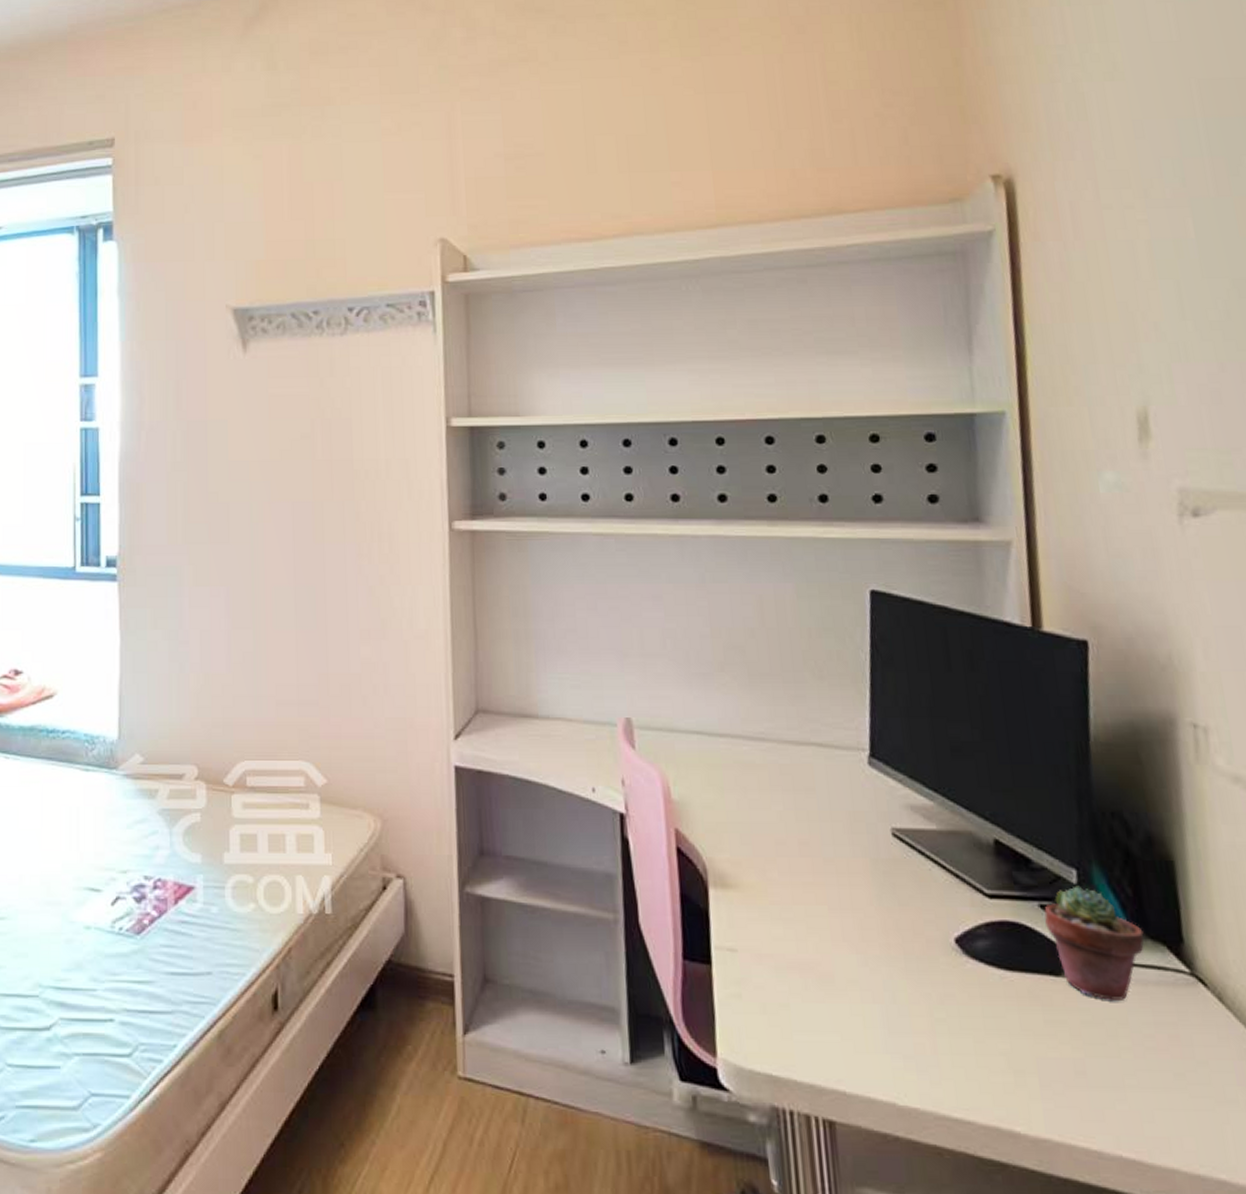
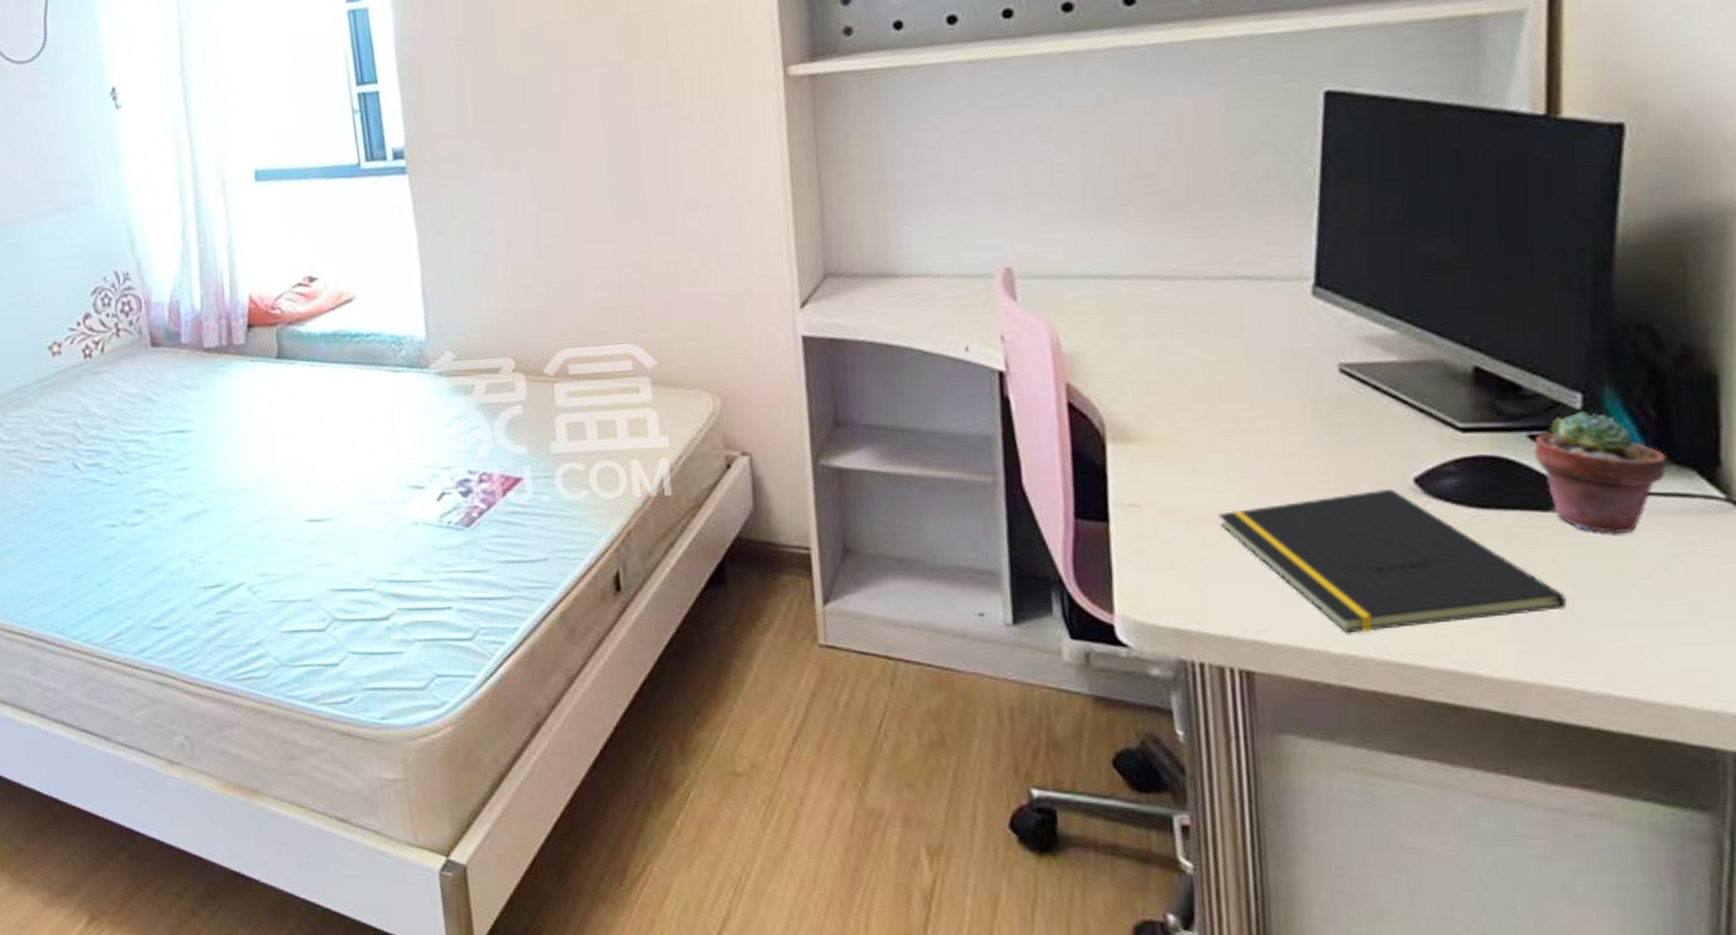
notepad: none [801,946,1080,1087] -> present [1218,488,1566,634]

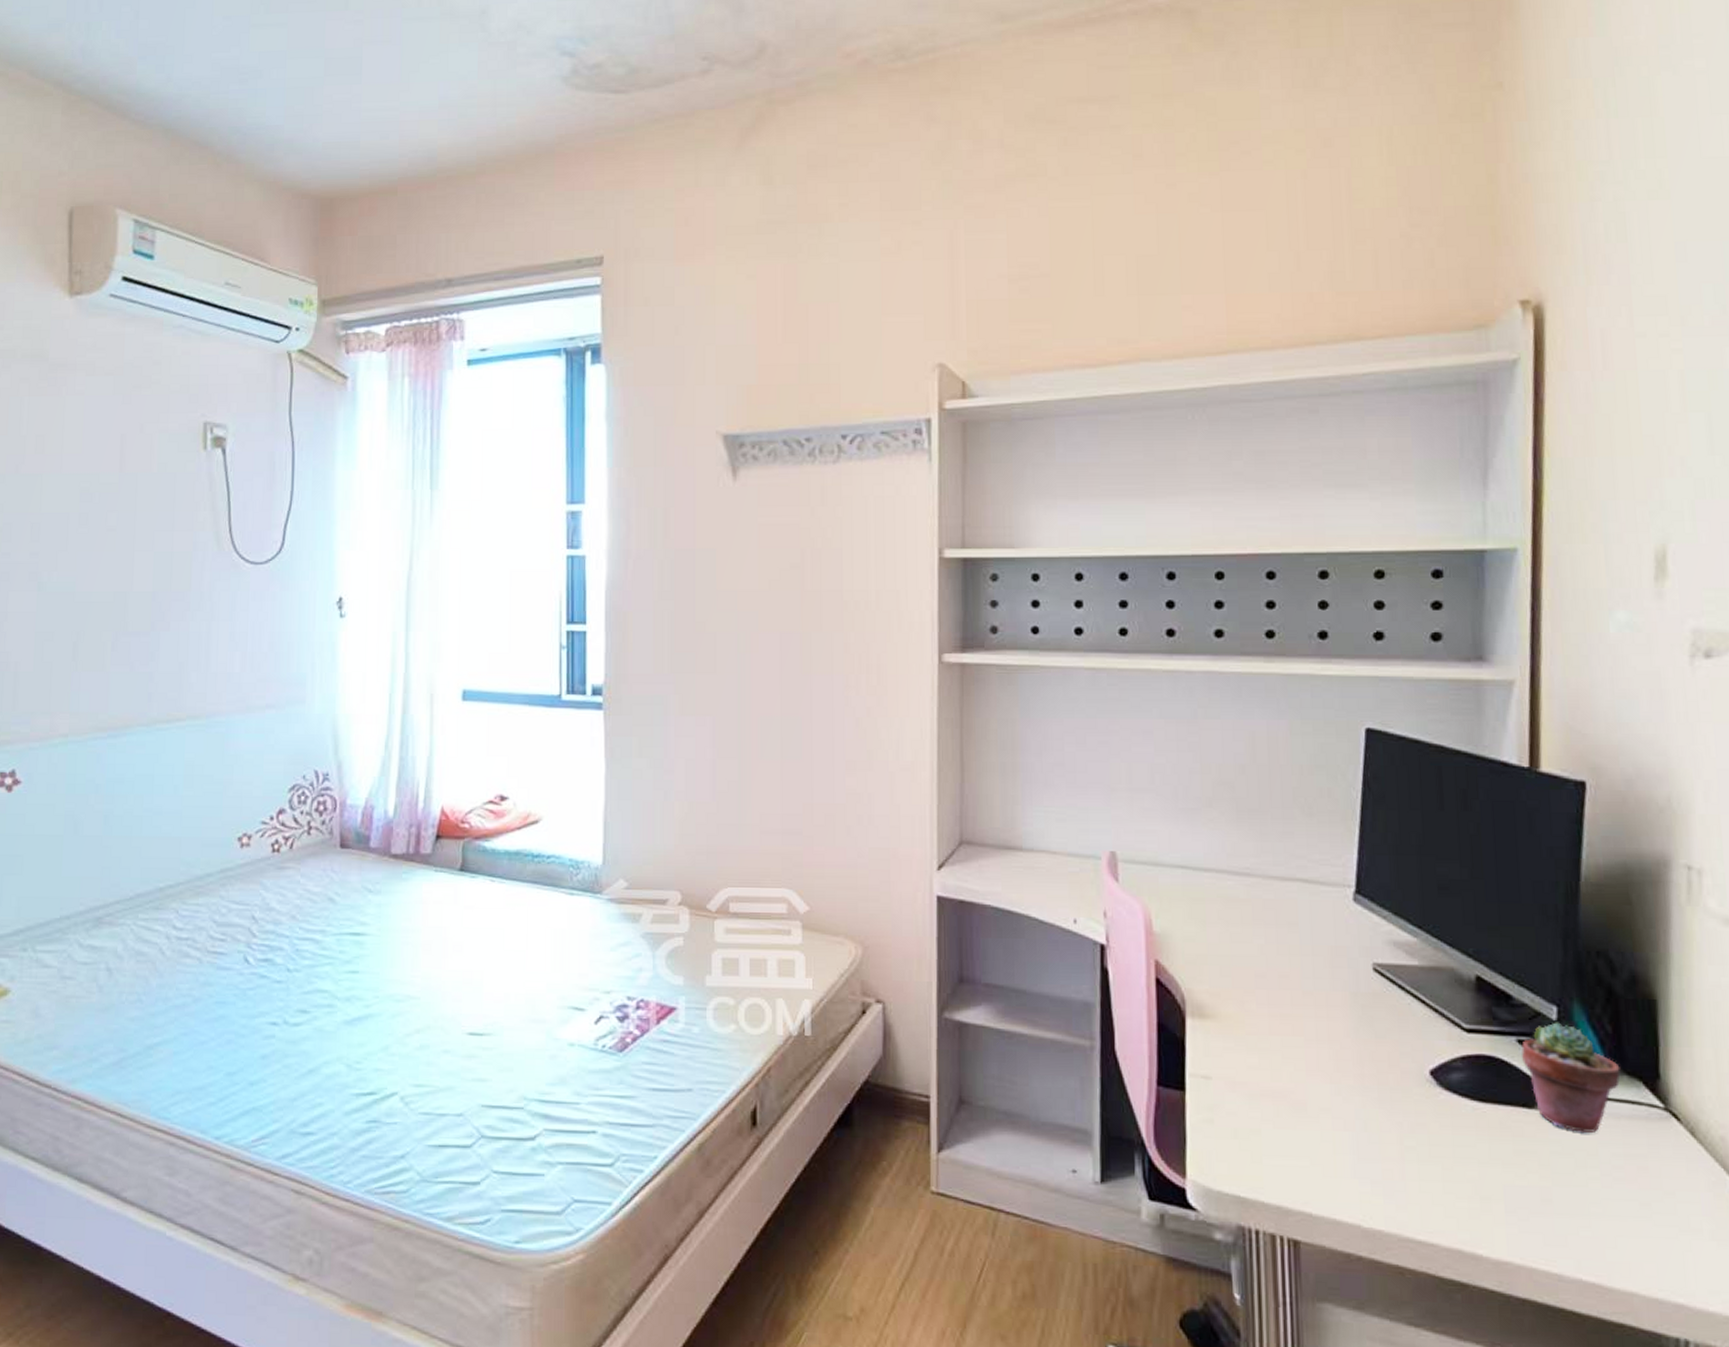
notepad: present [1218,488,1566,634] -> none [1274,1078,1546,1210]

